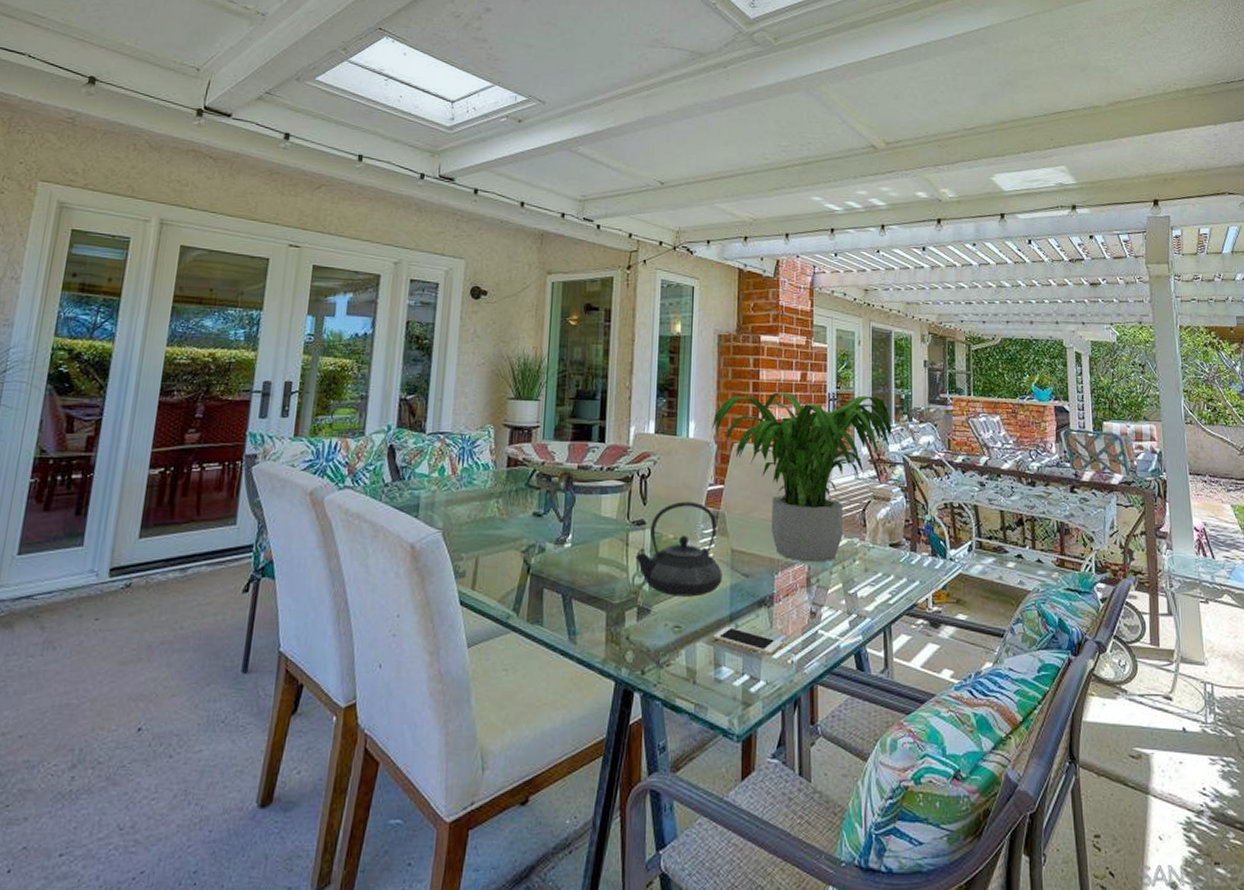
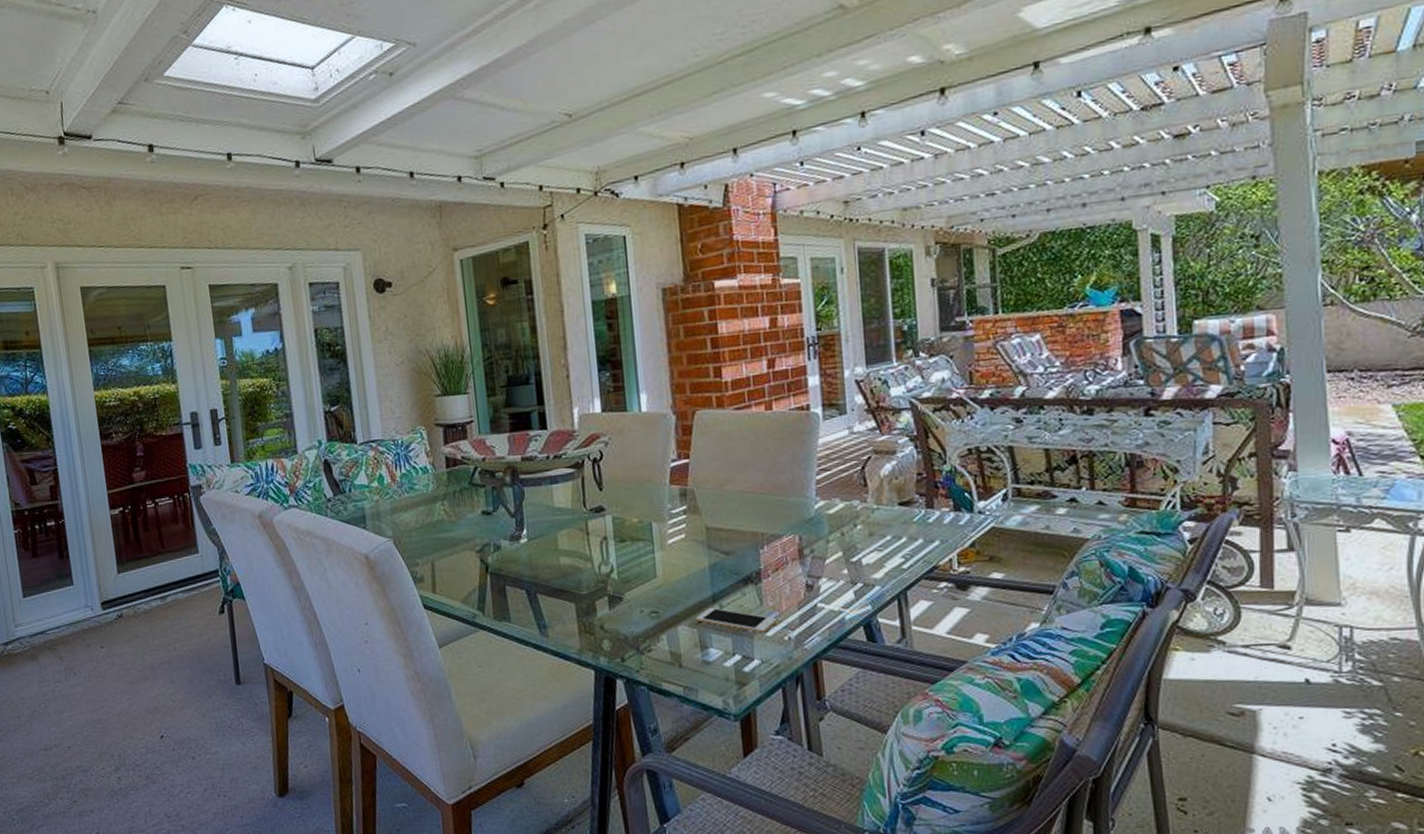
teapot: present [635,501,722,597] -> none [598,481,699,582]
potted plant: present [712,392,892,563] -> none [667,332,893,533]

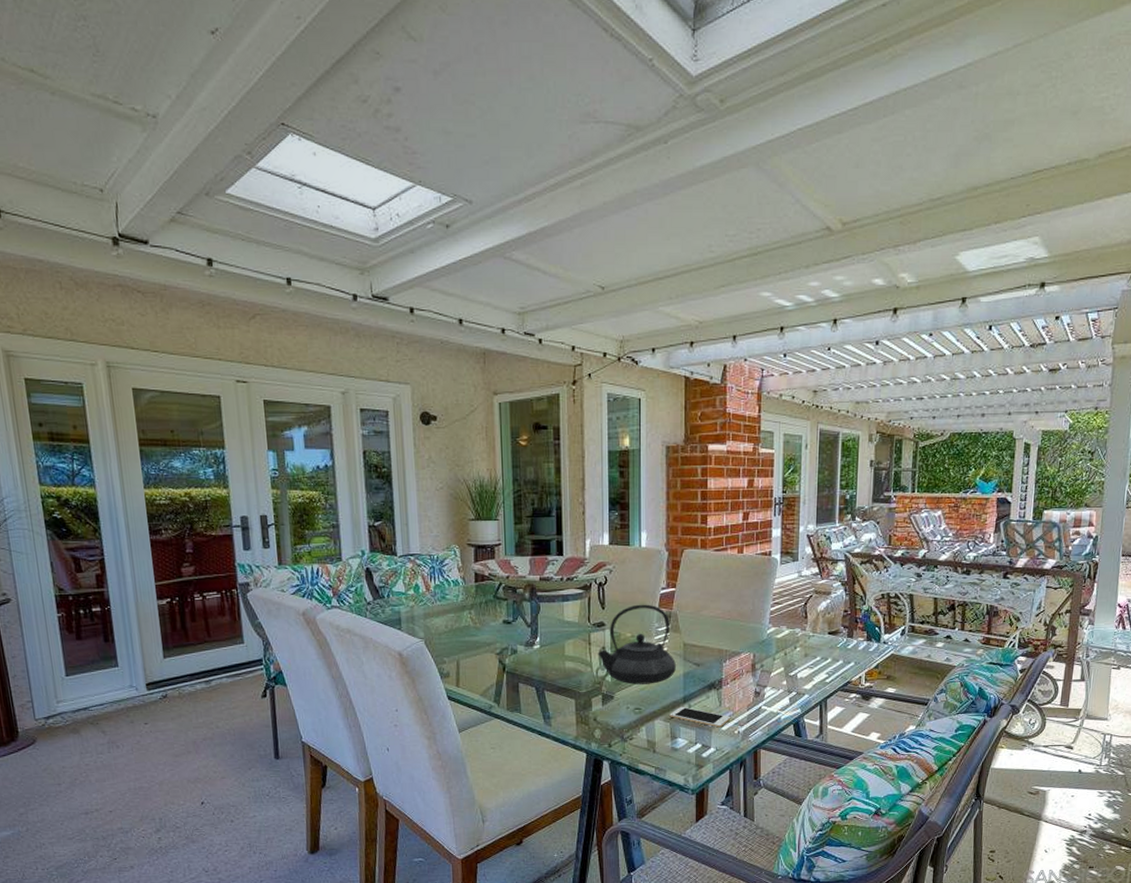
teapot: none [598,481,699,582] -> present [598,604,676,685]

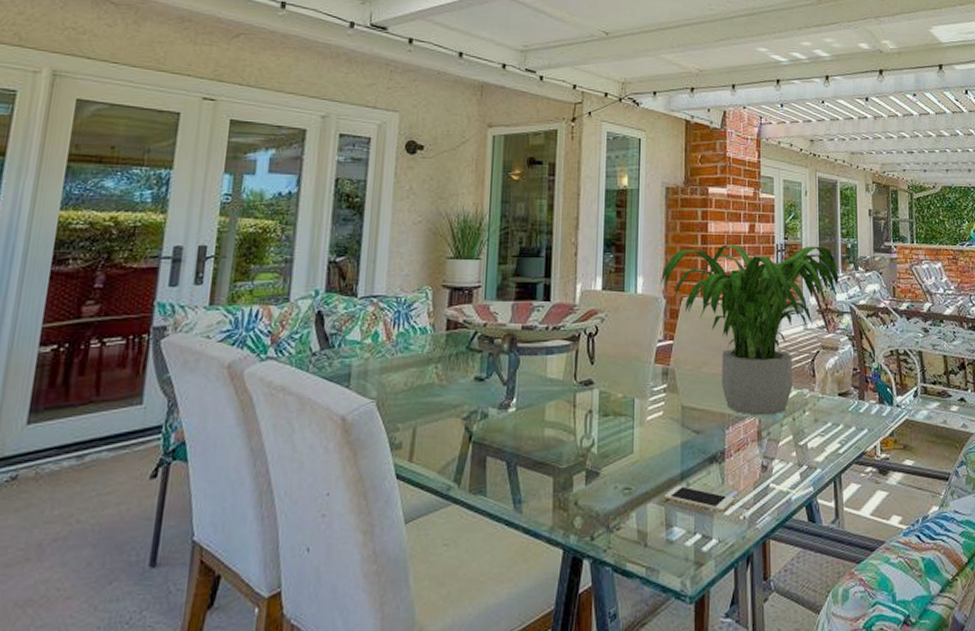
teapot: present [598,604,676,685] -> none [583,359,673,457]
potted plant: none [663,498,835,651] -> present [661,244,839,416]

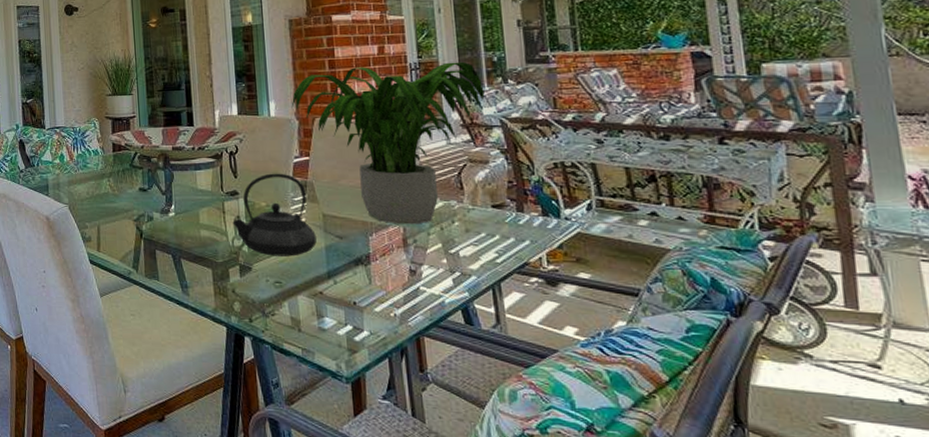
teapot: none [583,359,673,457] -> present [232,173,317,257]
cell phone: present [664,485,735,512] -> none [313,282,385,309]

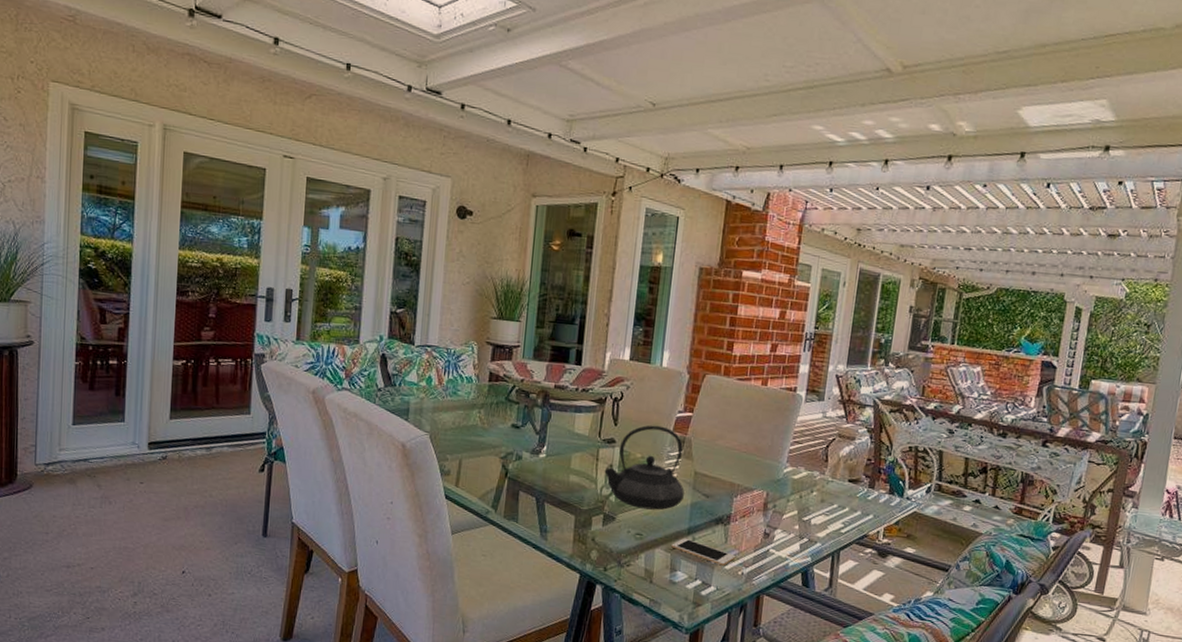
potted plant: present [292,61,485,225] -> none [686,328,867,491]
cell phone: none [313,282,385,309] -> present [671,538,736,566]

